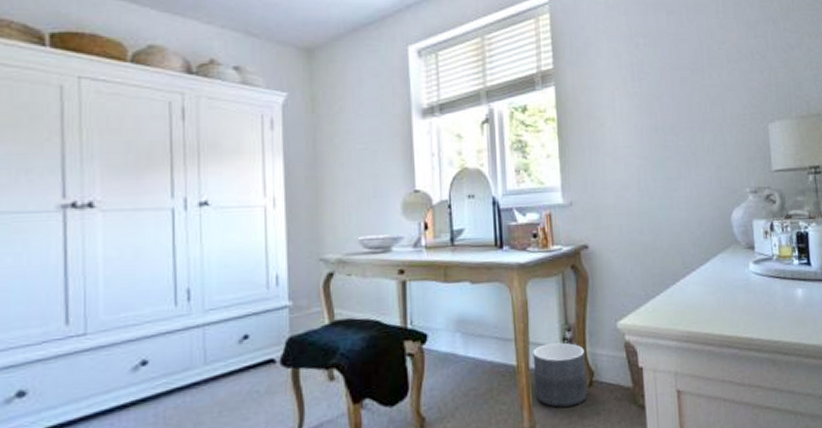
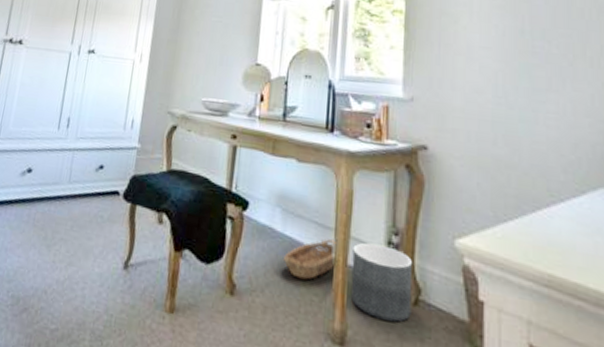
basket: none [470,350,520,394] -> present [284,239,338,280]

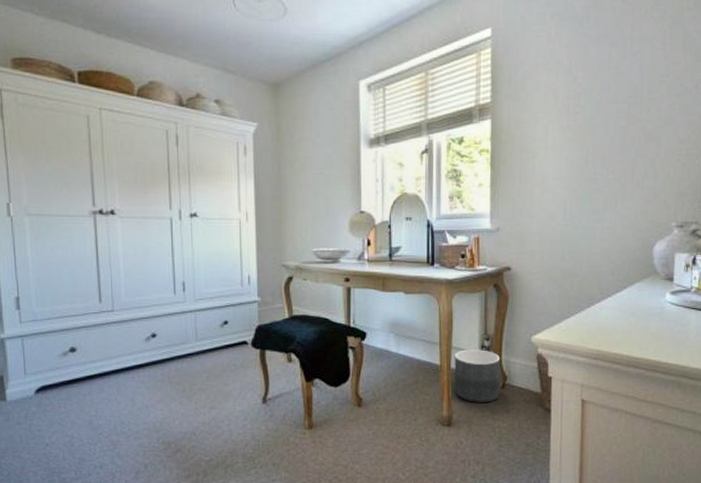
basket: present [284,239,338,280] -> none [400,352,443,385]

